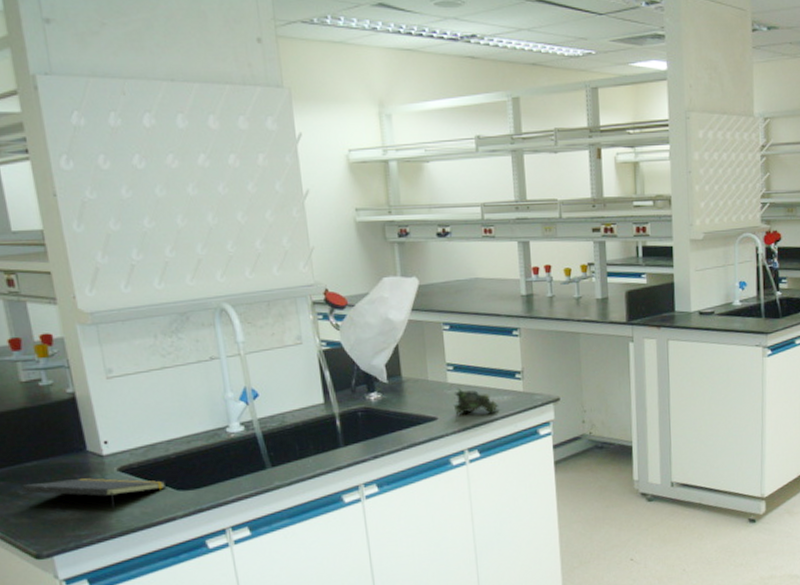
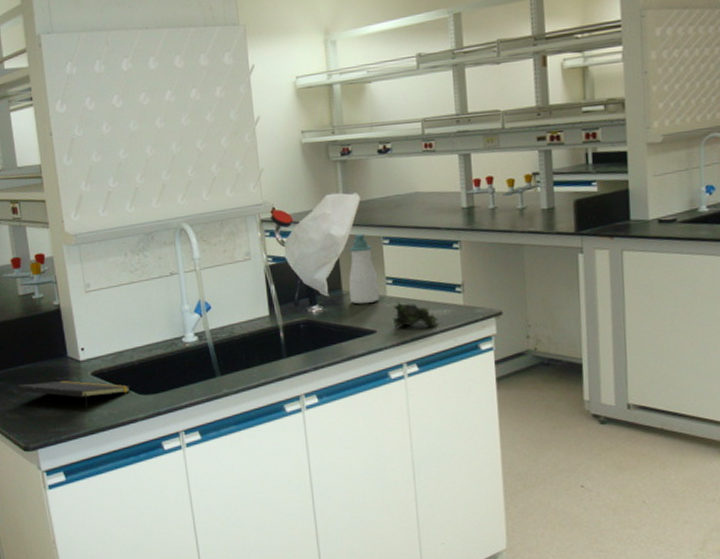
soap bottle: none [408,319,440,391] -> present [349,234,380,305]

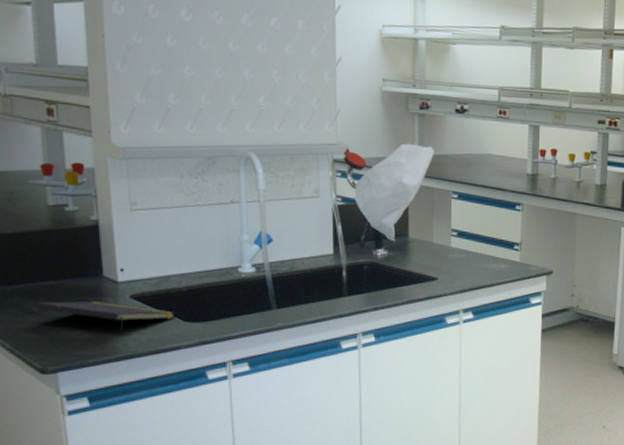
soap bottle: present [349,234,380,305] -> none [416,185,444,252]
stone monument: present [392,301,437,329] -> none [453,252,495,279]

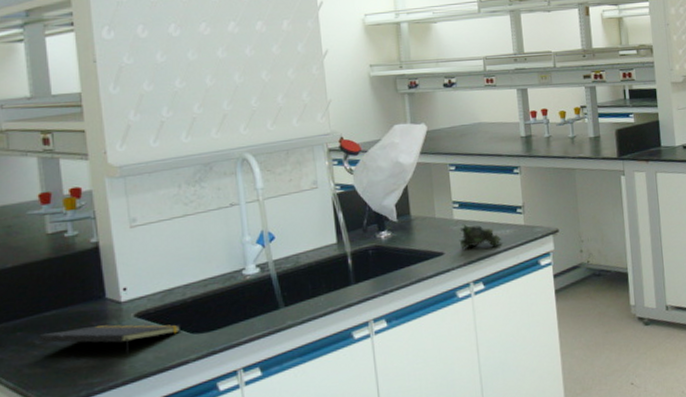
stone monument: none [453,252,495,279] -> present [459,223,501,250]

